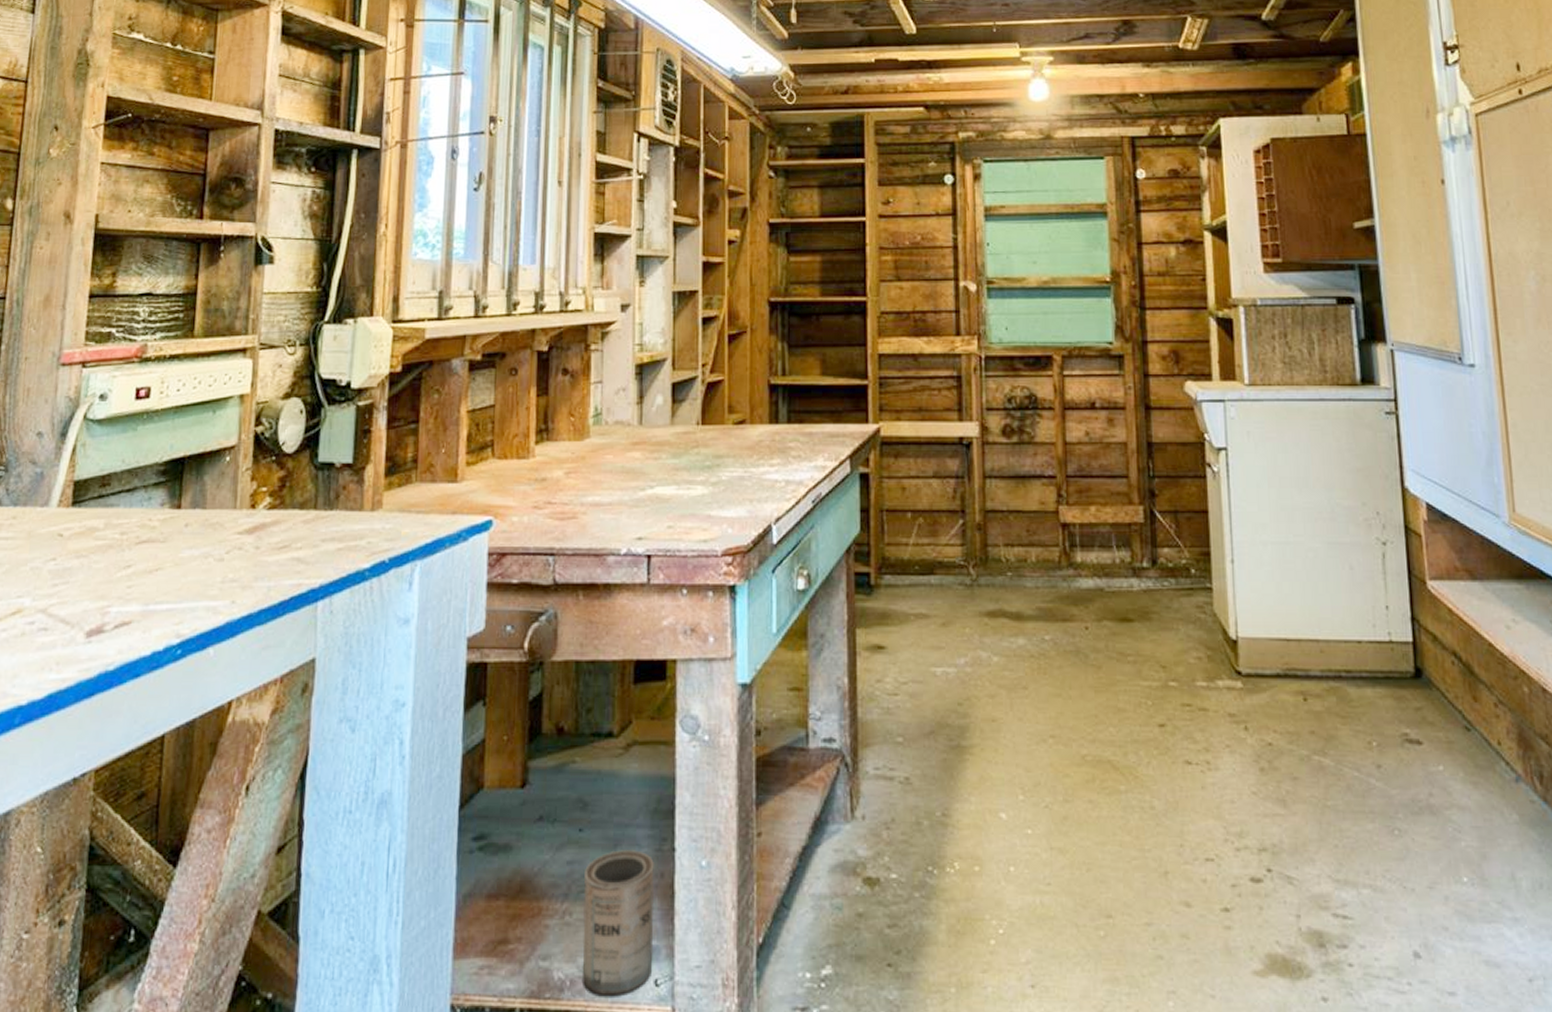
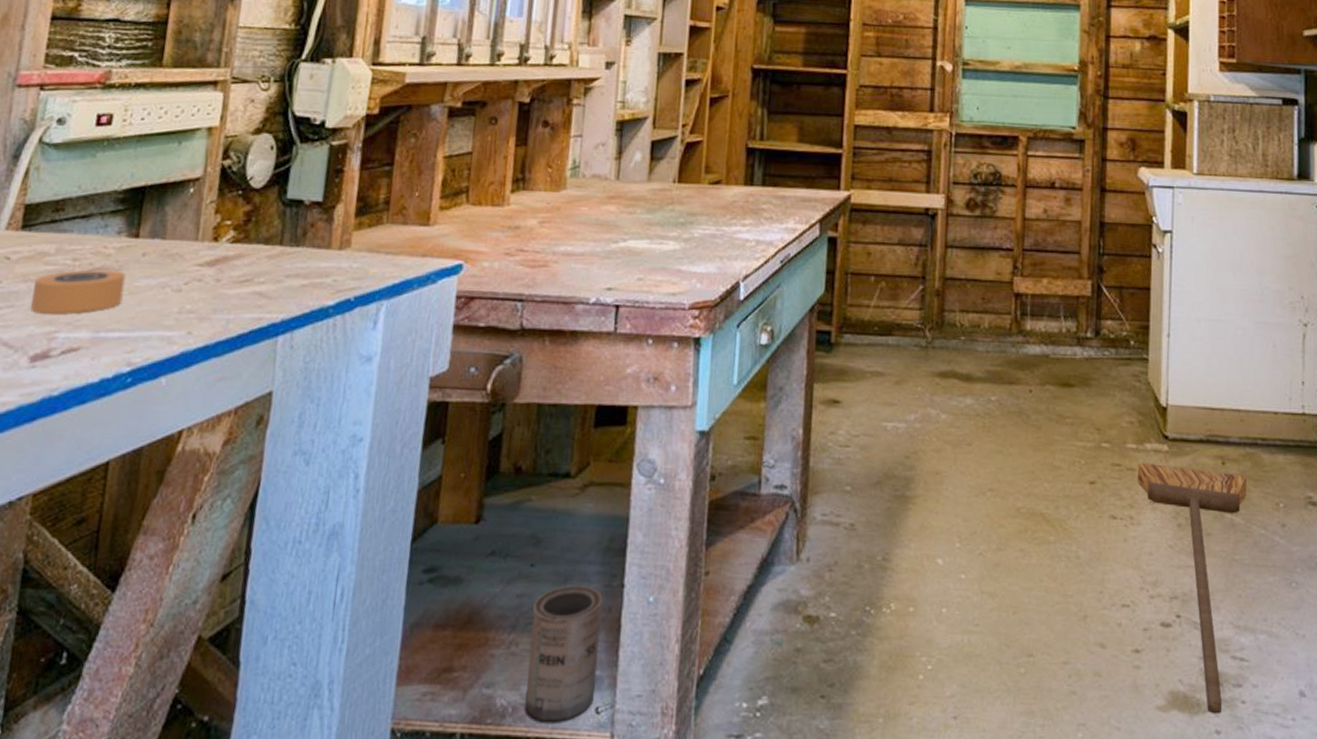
tape roll: none [84,542,171,588] -> present [31,269,126,314]
broom: none [1209,701,1334,979] -> present [1137,462,1247,714]

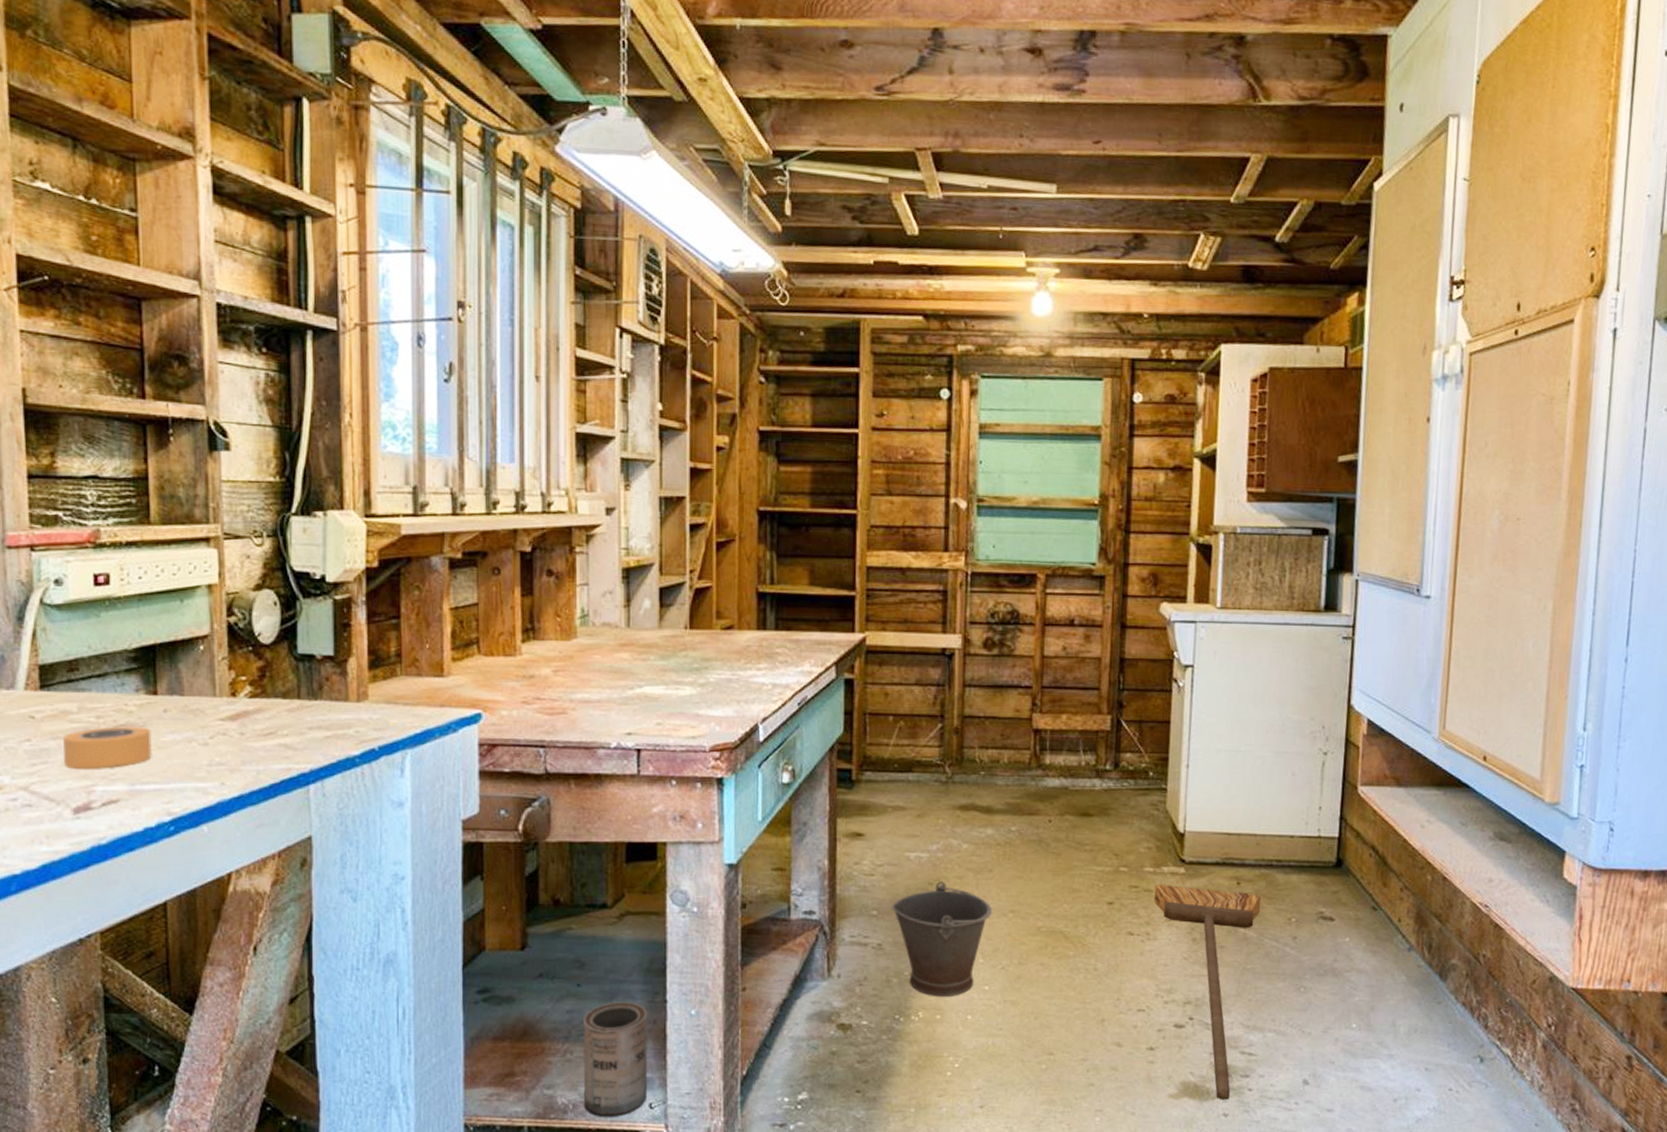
bucket: none [865,454,971,586] -> present [891,881,993,996]

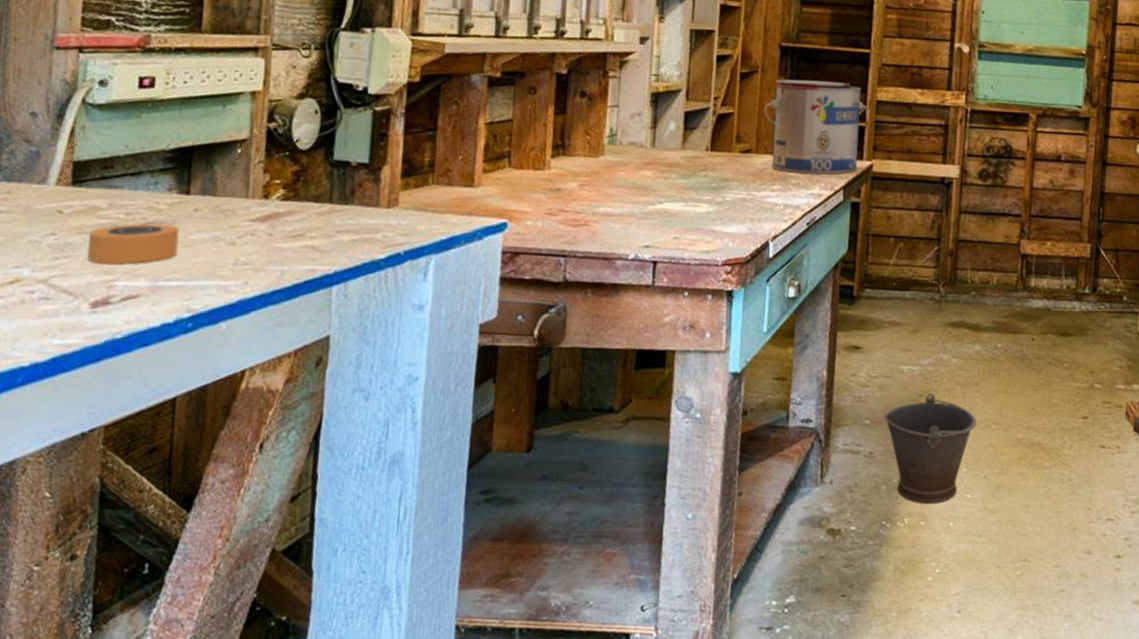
paint can: present [583,1001,648,1118] -> none [576,504,646,621]
paint can: none [745,546,857,650] -> present [764,79,867,175]

